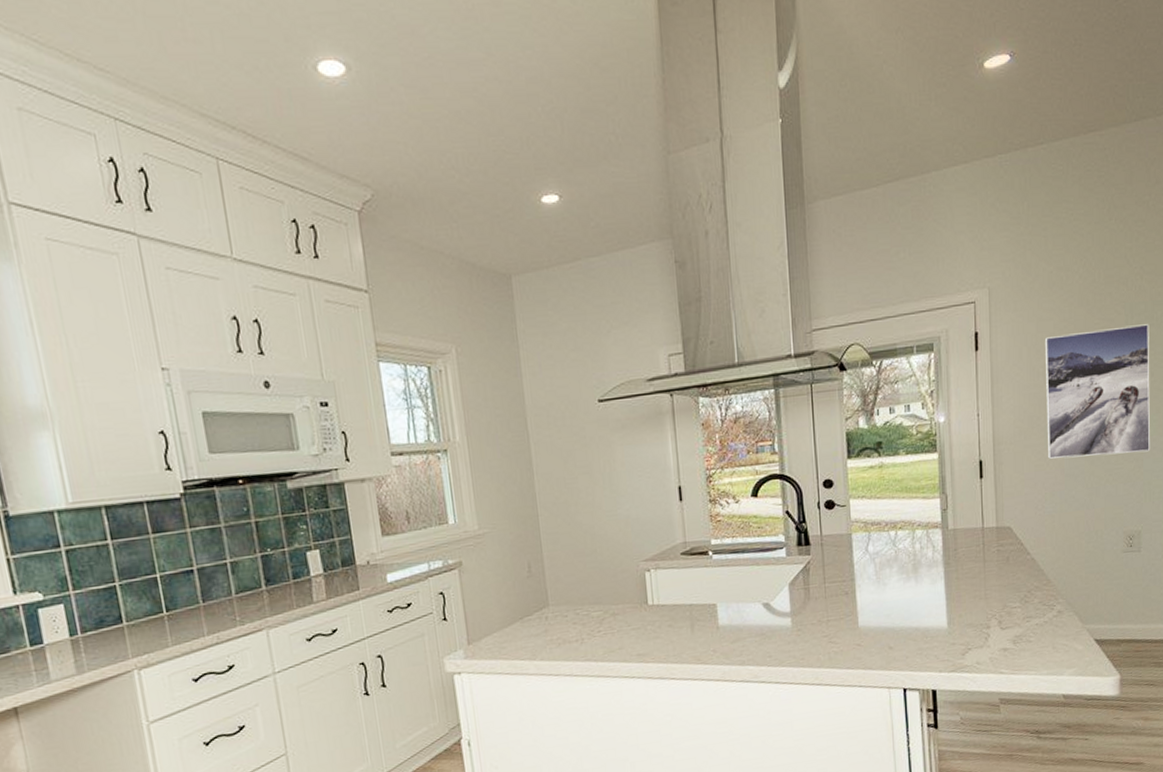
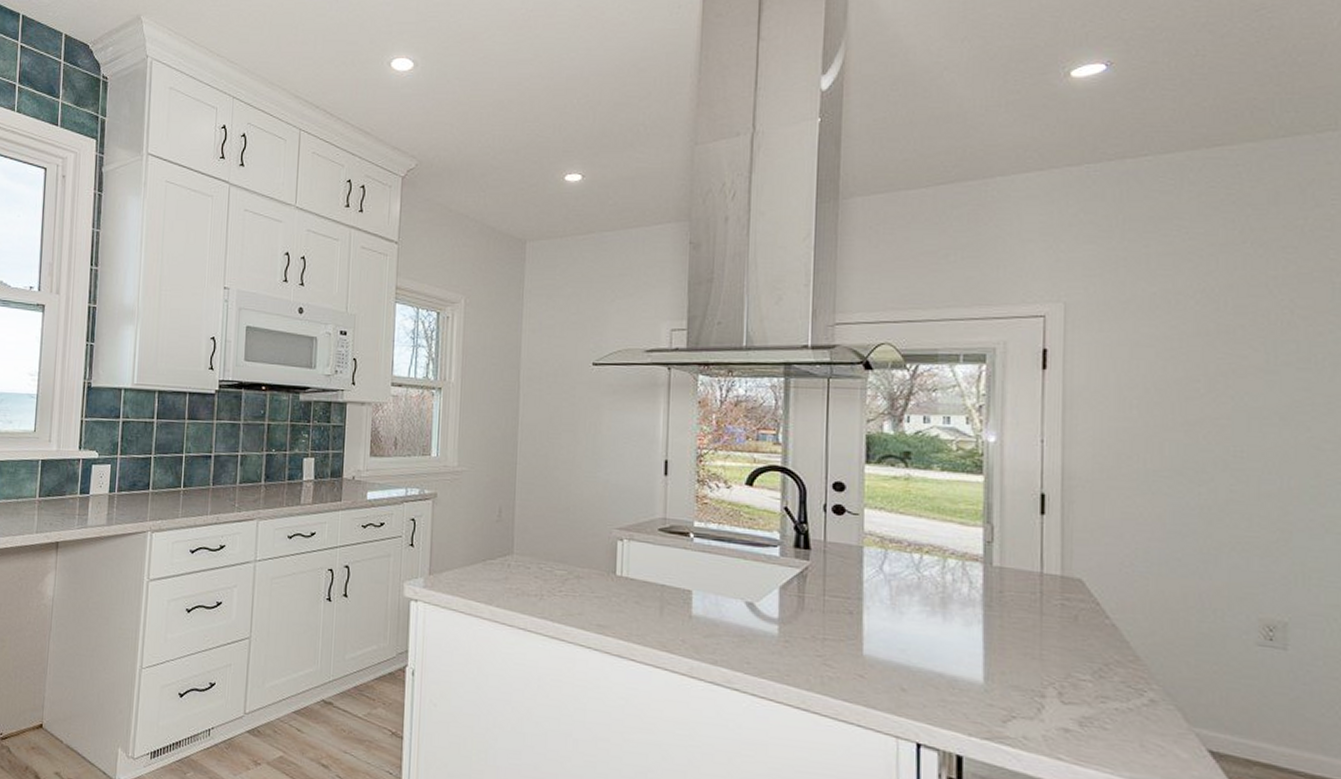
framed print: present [1044,324,1151,459] -> none [1141,365,1305,524]

